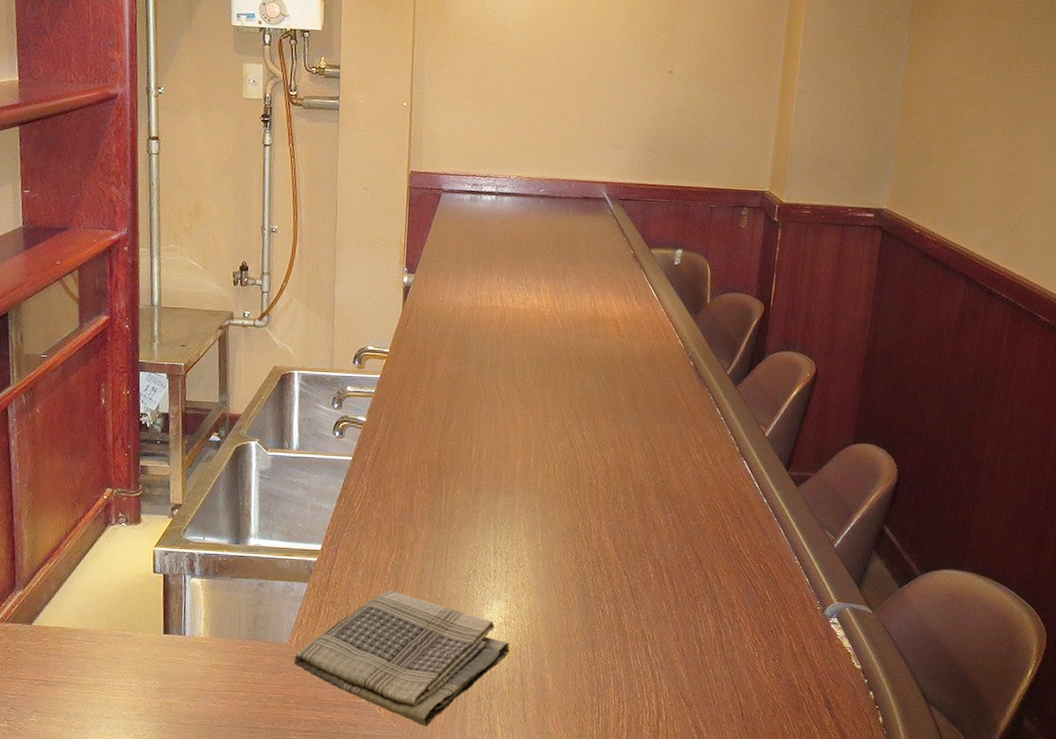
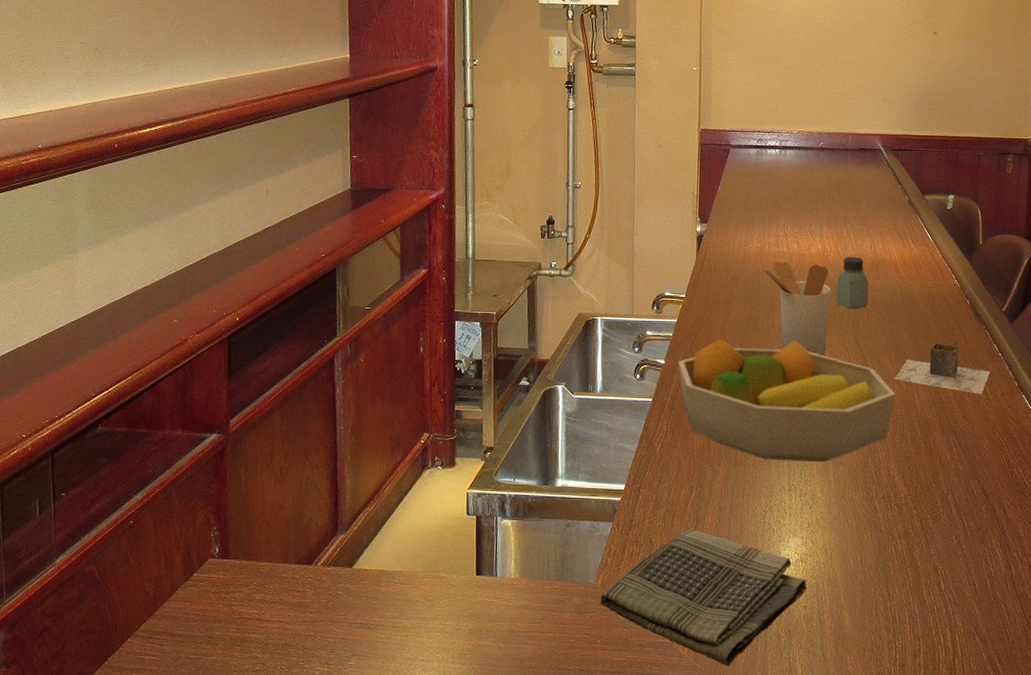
fruit bowl: none [380,397,610,526] -> present [678,339,896,463]
utensil holder: none [470,316,547,417] -> present [759,261,831,356]
saltshaker: none [551,313,587,368] -> present [836,257,869,309]
napkin holder: none [609,400,711,459] -> present [894,337,991,394]

